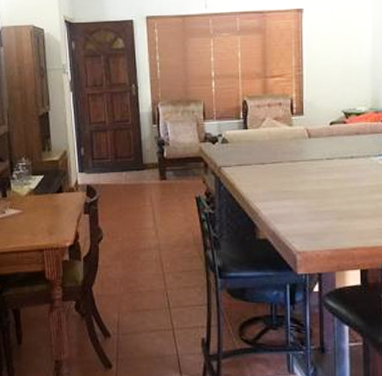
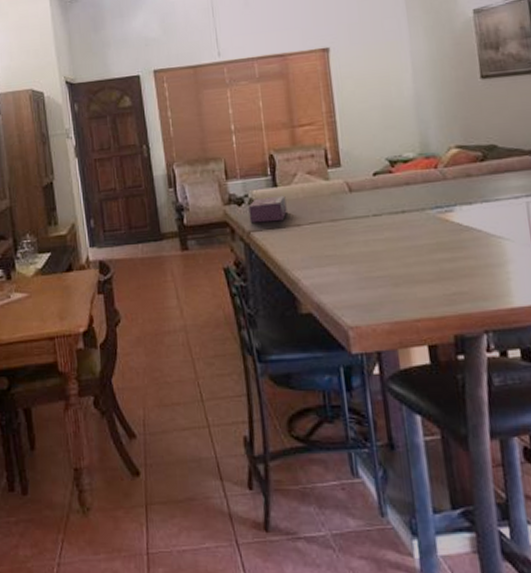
tissue box: none [221,137,254,160] -> present [248,195,287,223]

